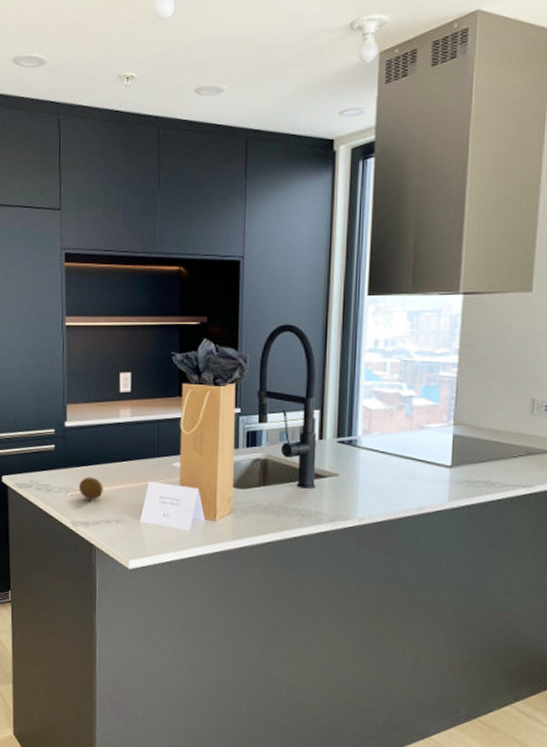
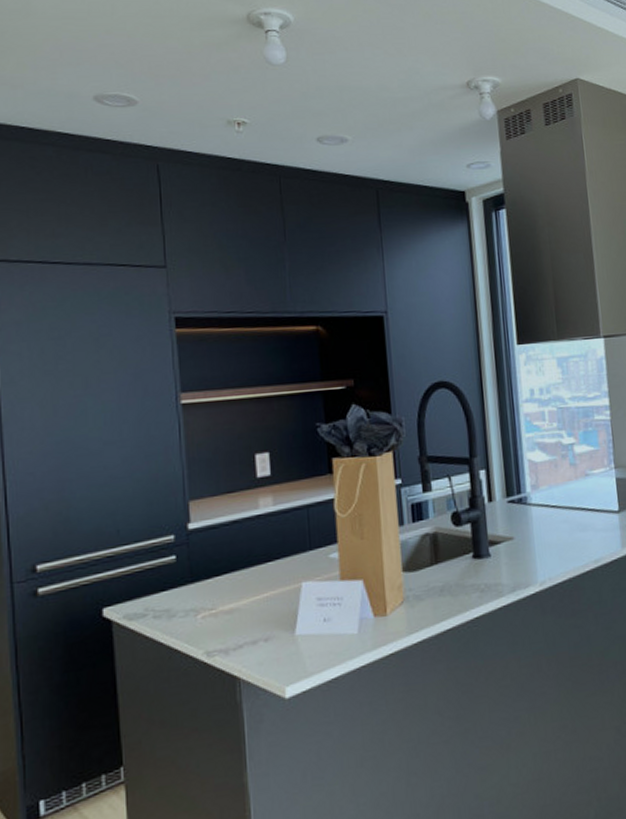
fruit: present [79,477,103,500] -> none [212,588,245,619]

